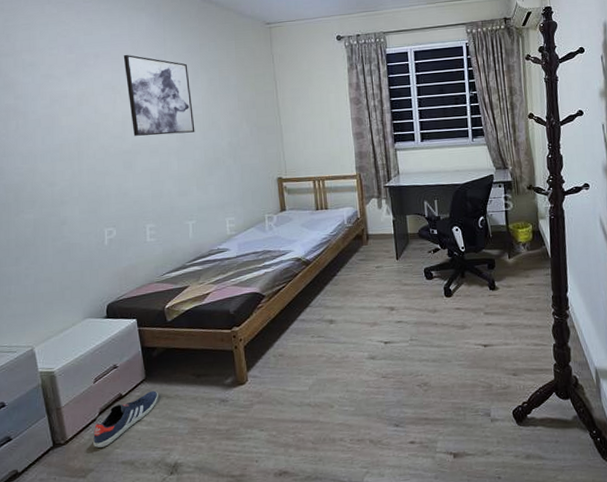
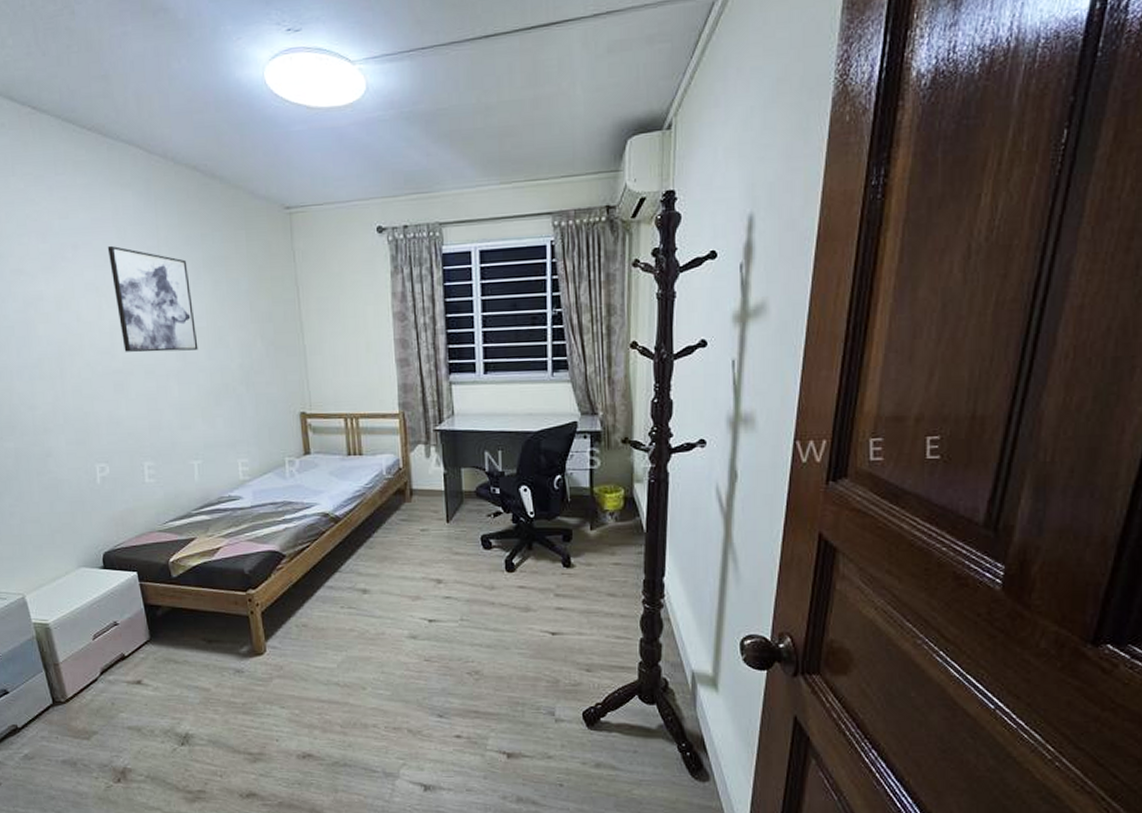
sneaker: present [93,391,158,448] -> none [95,654,165,710]

